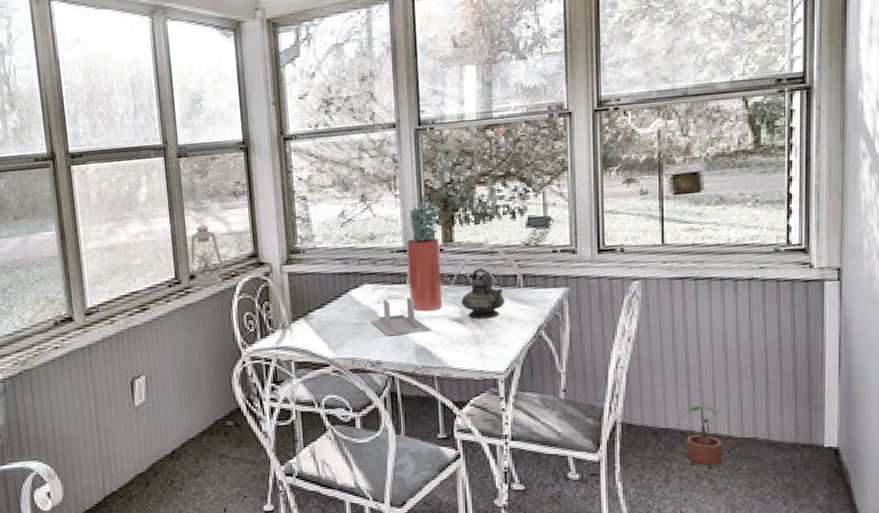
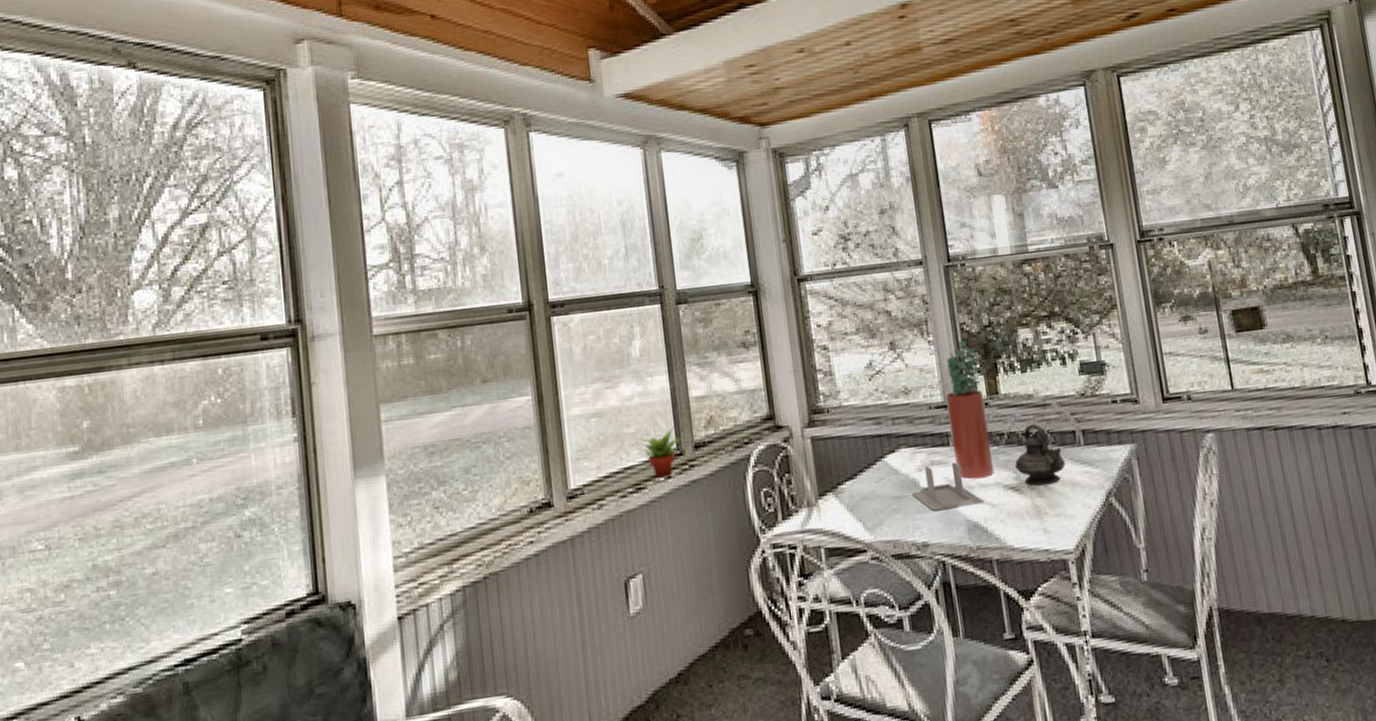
succulent plant: none [142,260,180,302] -> present [636,427,683,479]
lantern: present [189,217,223,288] -> none [693,373,734,459]
potted plant: present [686,405,722,465] -> none [1289,582,1341,658]

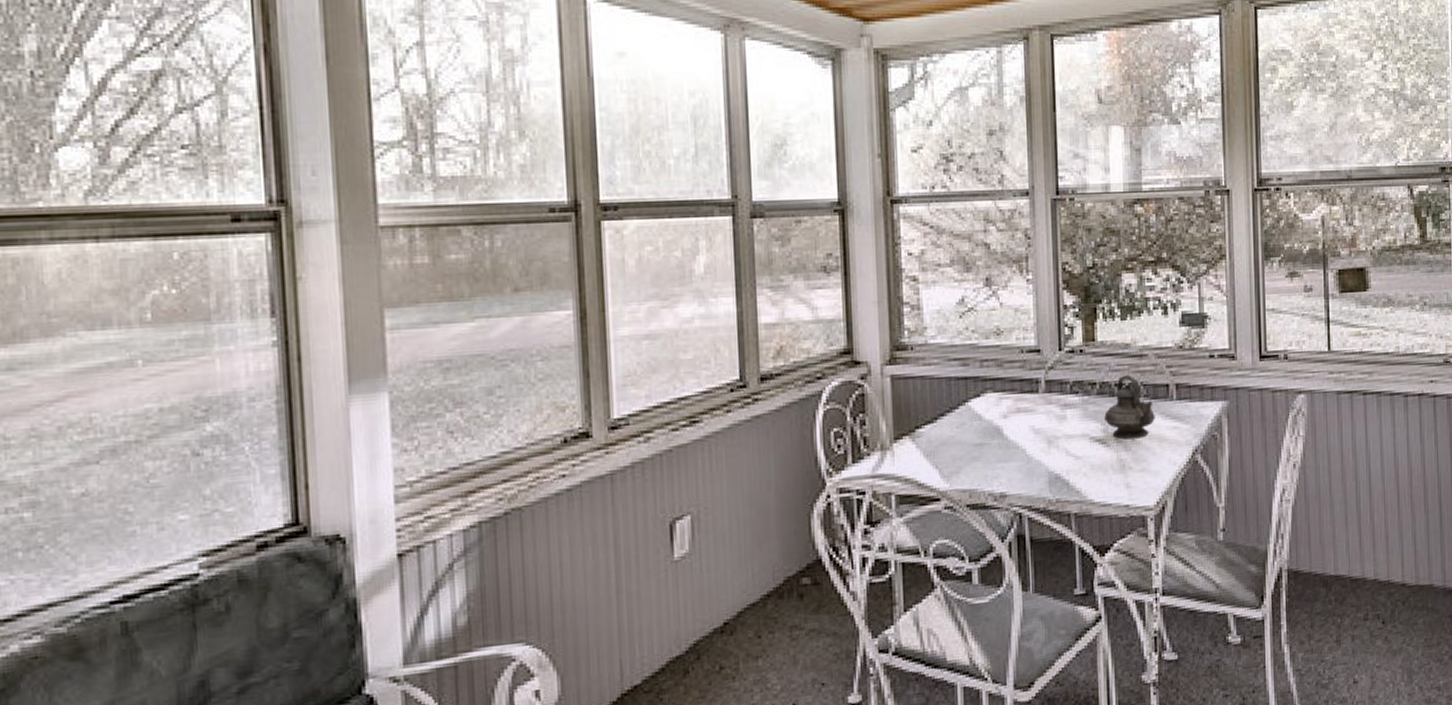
succulent plant: present [636,427,683,479] -> none [693,355,747,412]
napkin holder: present [911,462,984,512] -> none [993,410,1068,461]
vase: present [946,333,995,480] -> none [1040,274,1082,430]

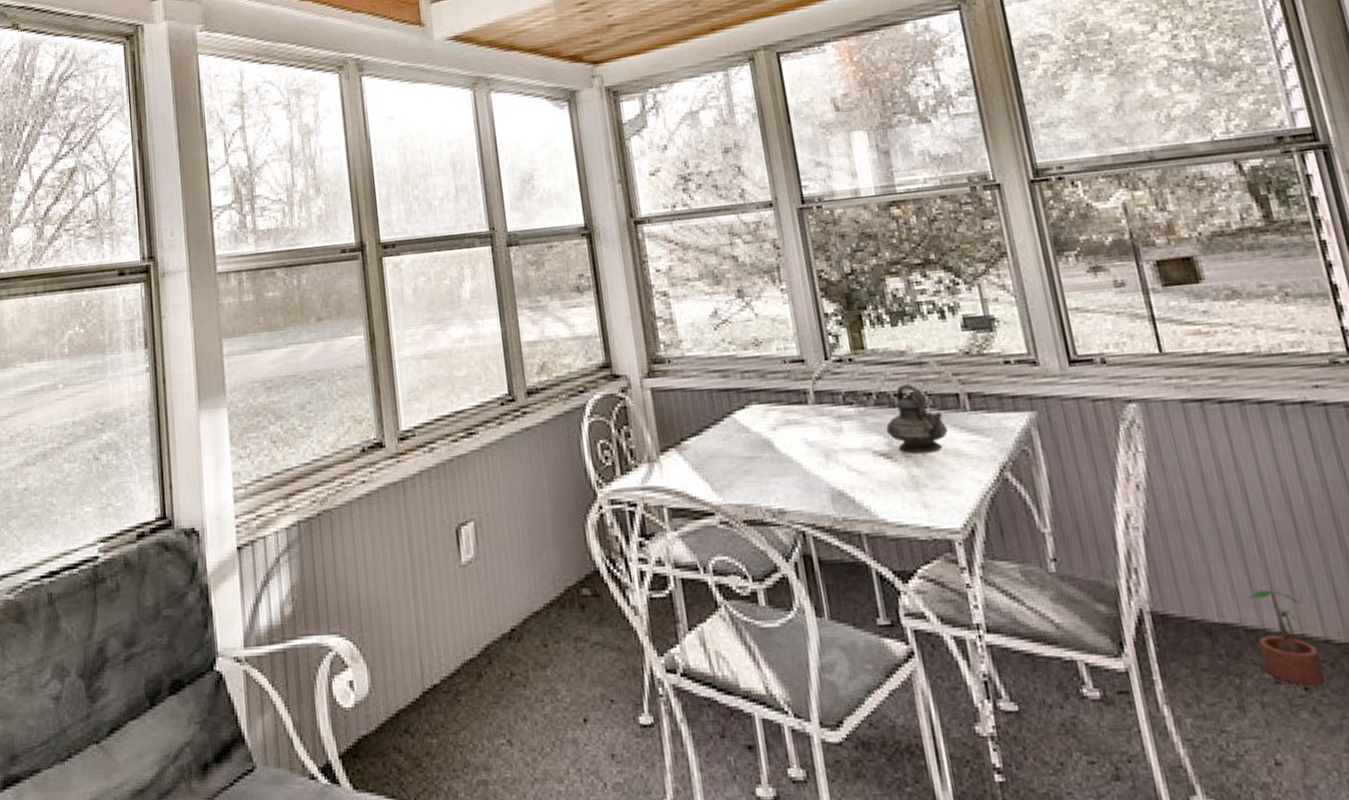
potted plant: none [1357,546,1397,620] -> present [1248,590,1325,686]

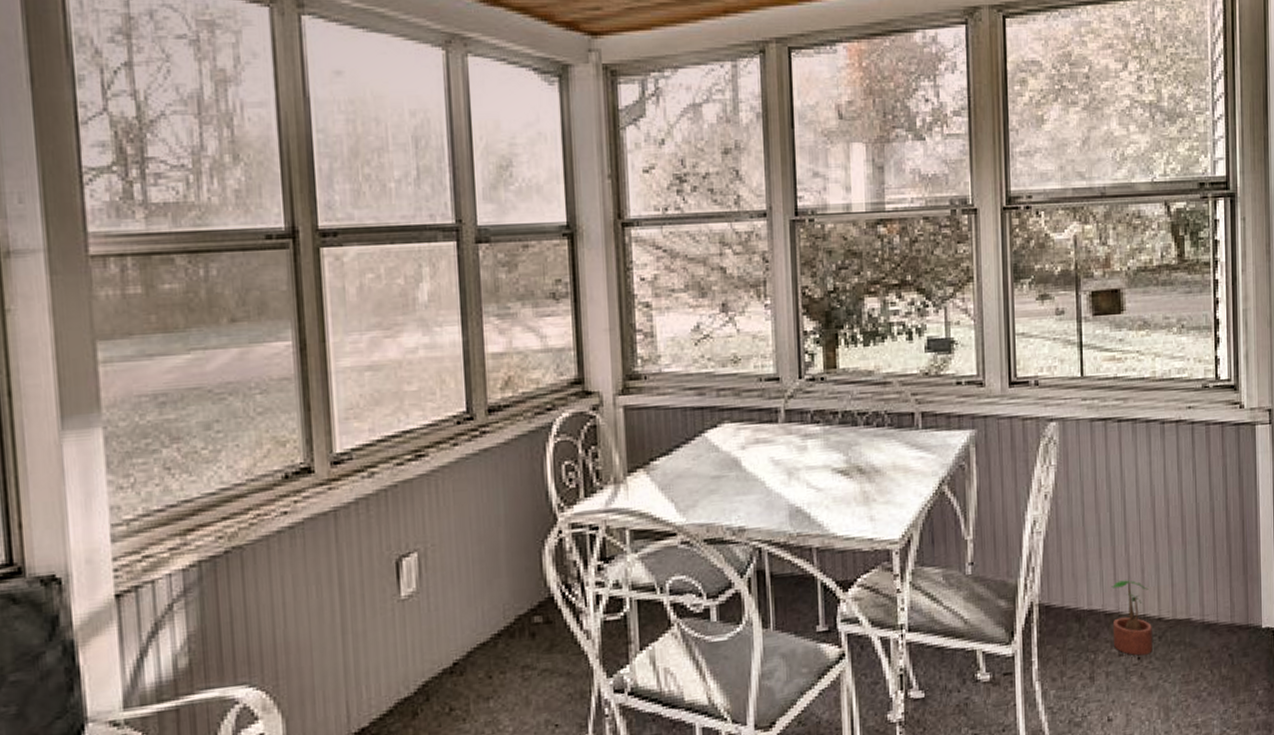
teapot: present [886,383,948,454] -> none [847,402,900,471]

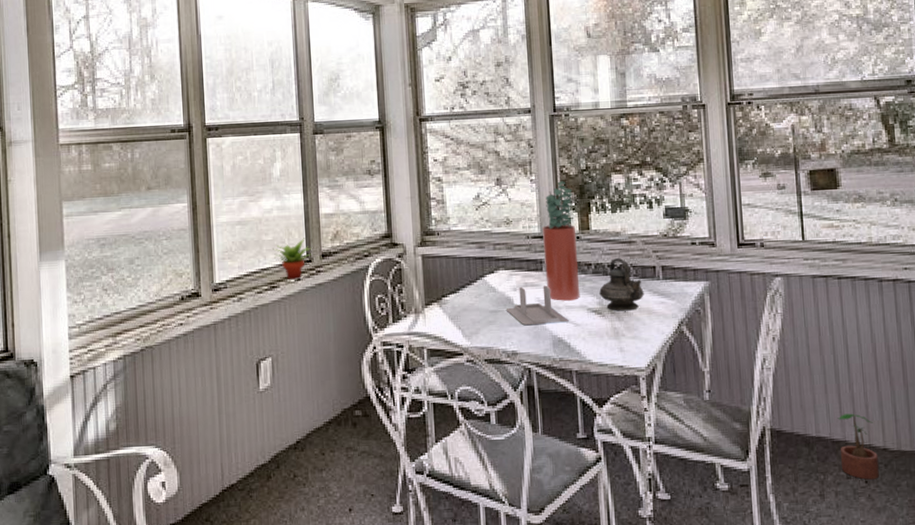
succulent plant: none [418,386,474,446] -> present [273,238,312,280]
napkin holder: none [731,441,809,494] -> present [505,285,569,326]
vase: none [779,298,824,461] -> present [542,175,580,301]
teapot: none [847,402,900,471] -> present [599,257,644,311]

